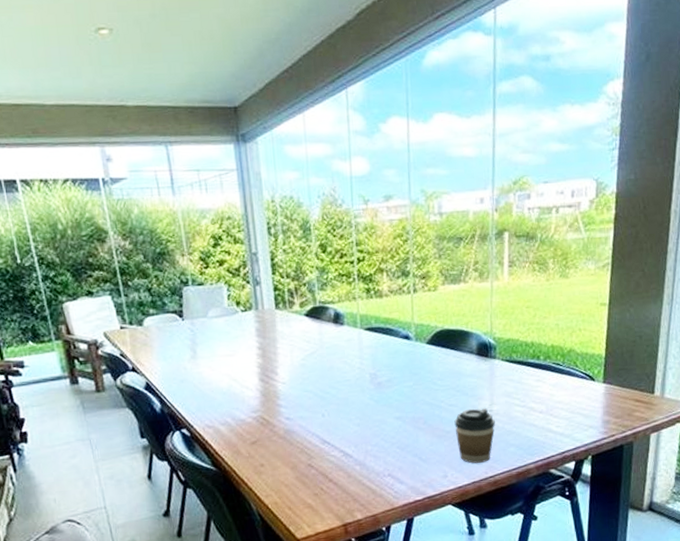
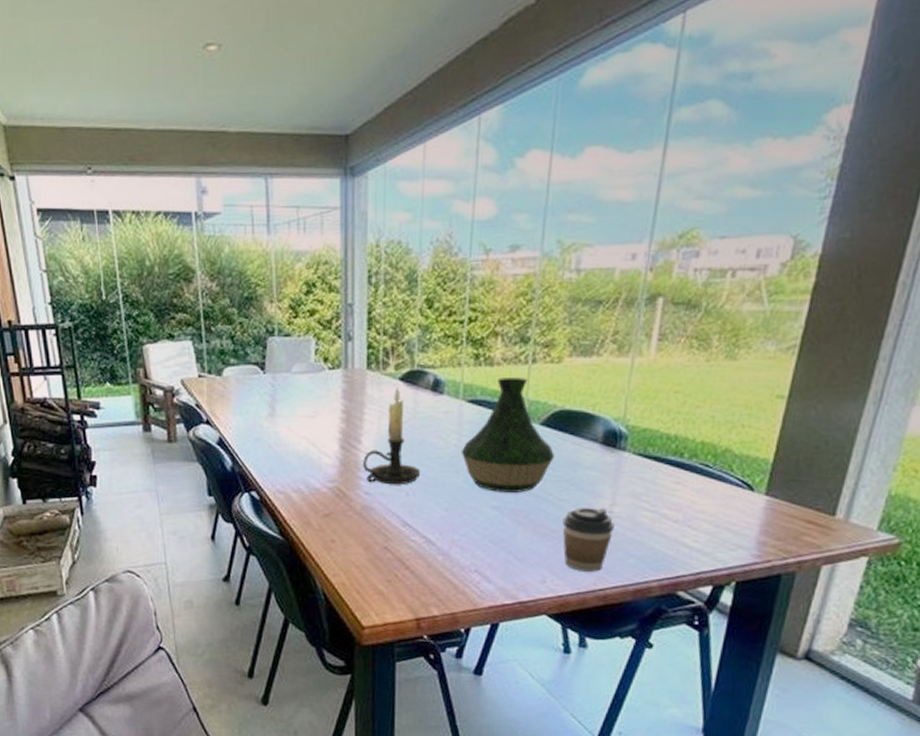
candle holder: none [281,322,332,409] -> present [363,386,420,485]
vase: none [364,305,442,405] -> present [461,378,555,493]

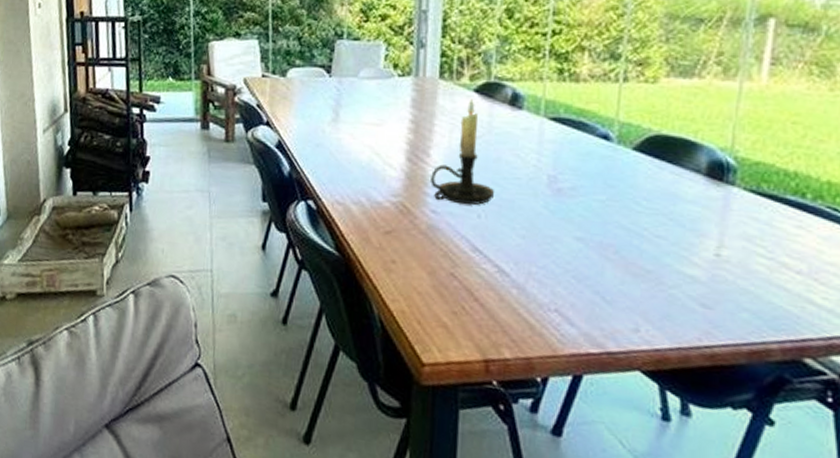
vase: present [461,378,555,493] -> none [541,95,651,224]
coffee cup: present [562,507,614,572] -> none [659,246,723,325]

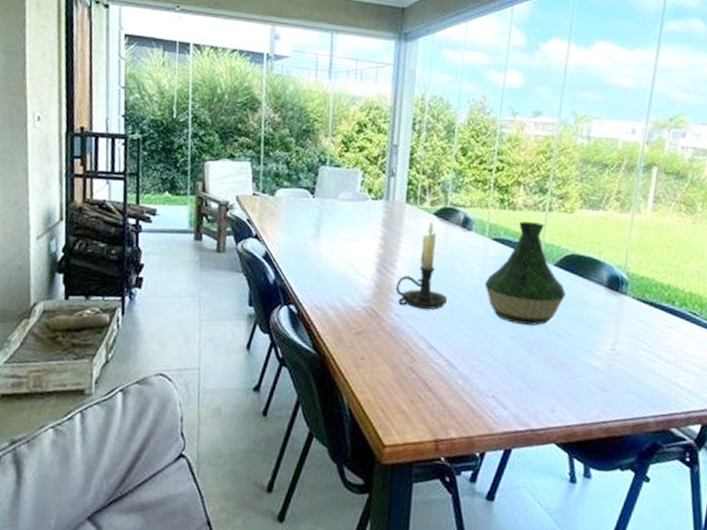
vase: none [541,95,651,224] -> present [484,221,567,326]

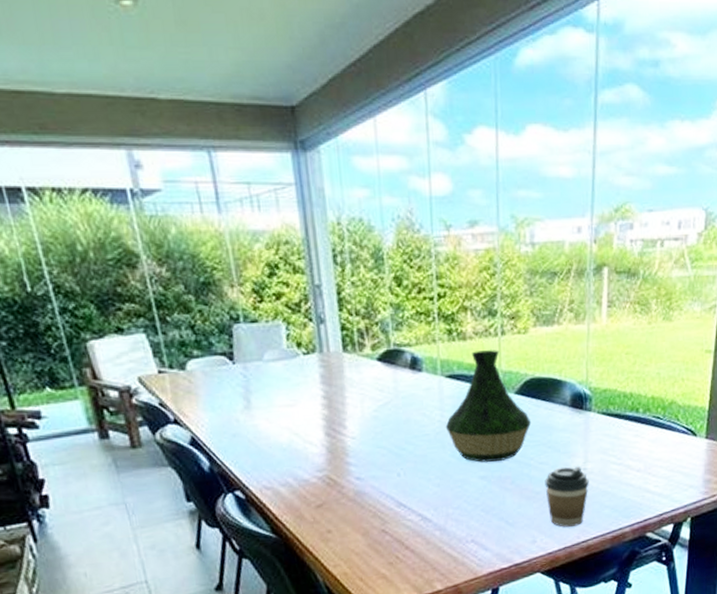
candle holder: present [396,220,447,310] -> none [350,367,409,468]
coffee cup: none [571,343,617,405] -> present [544,466,589,527]

